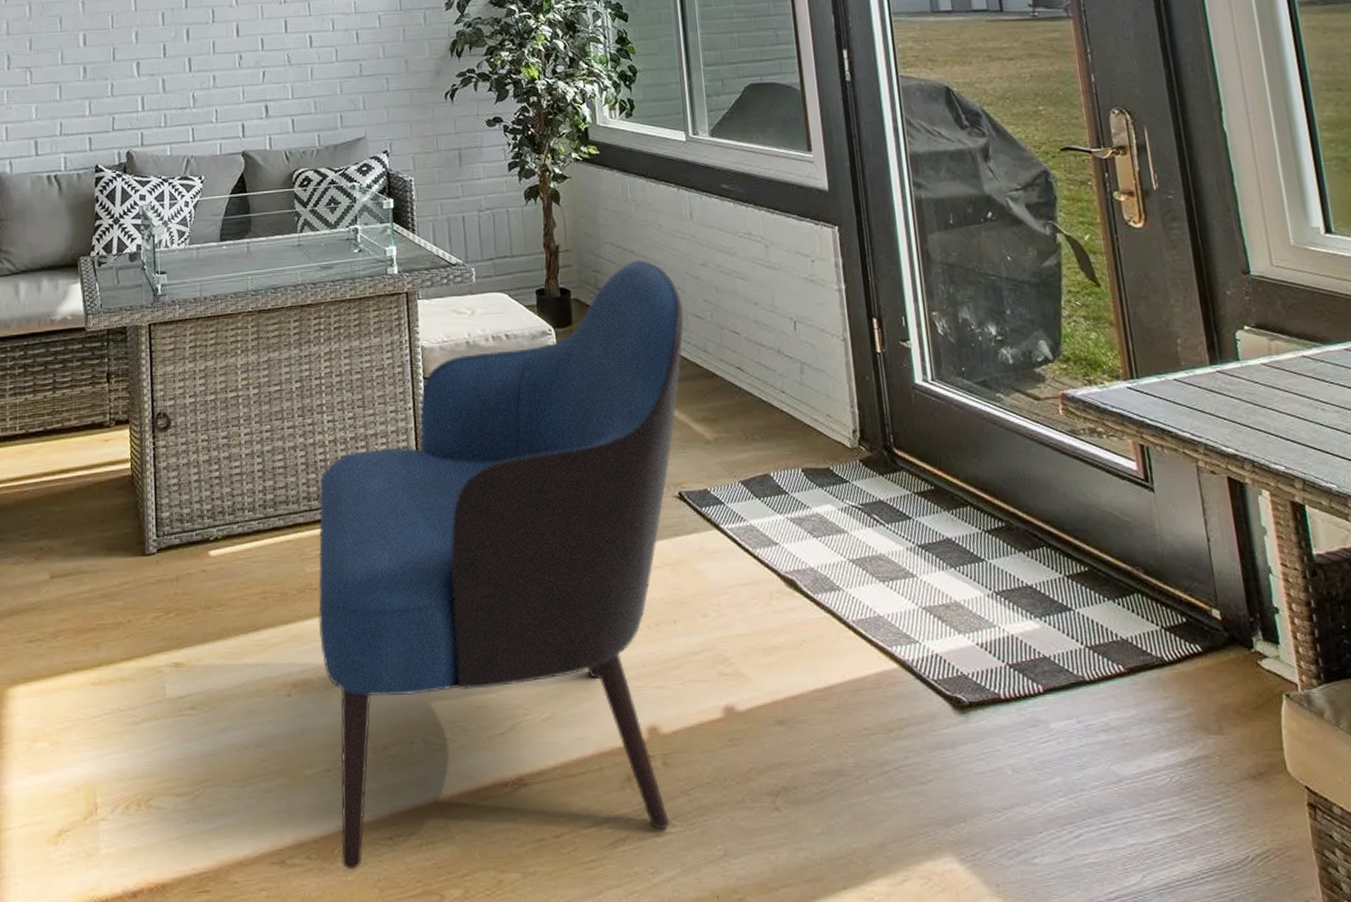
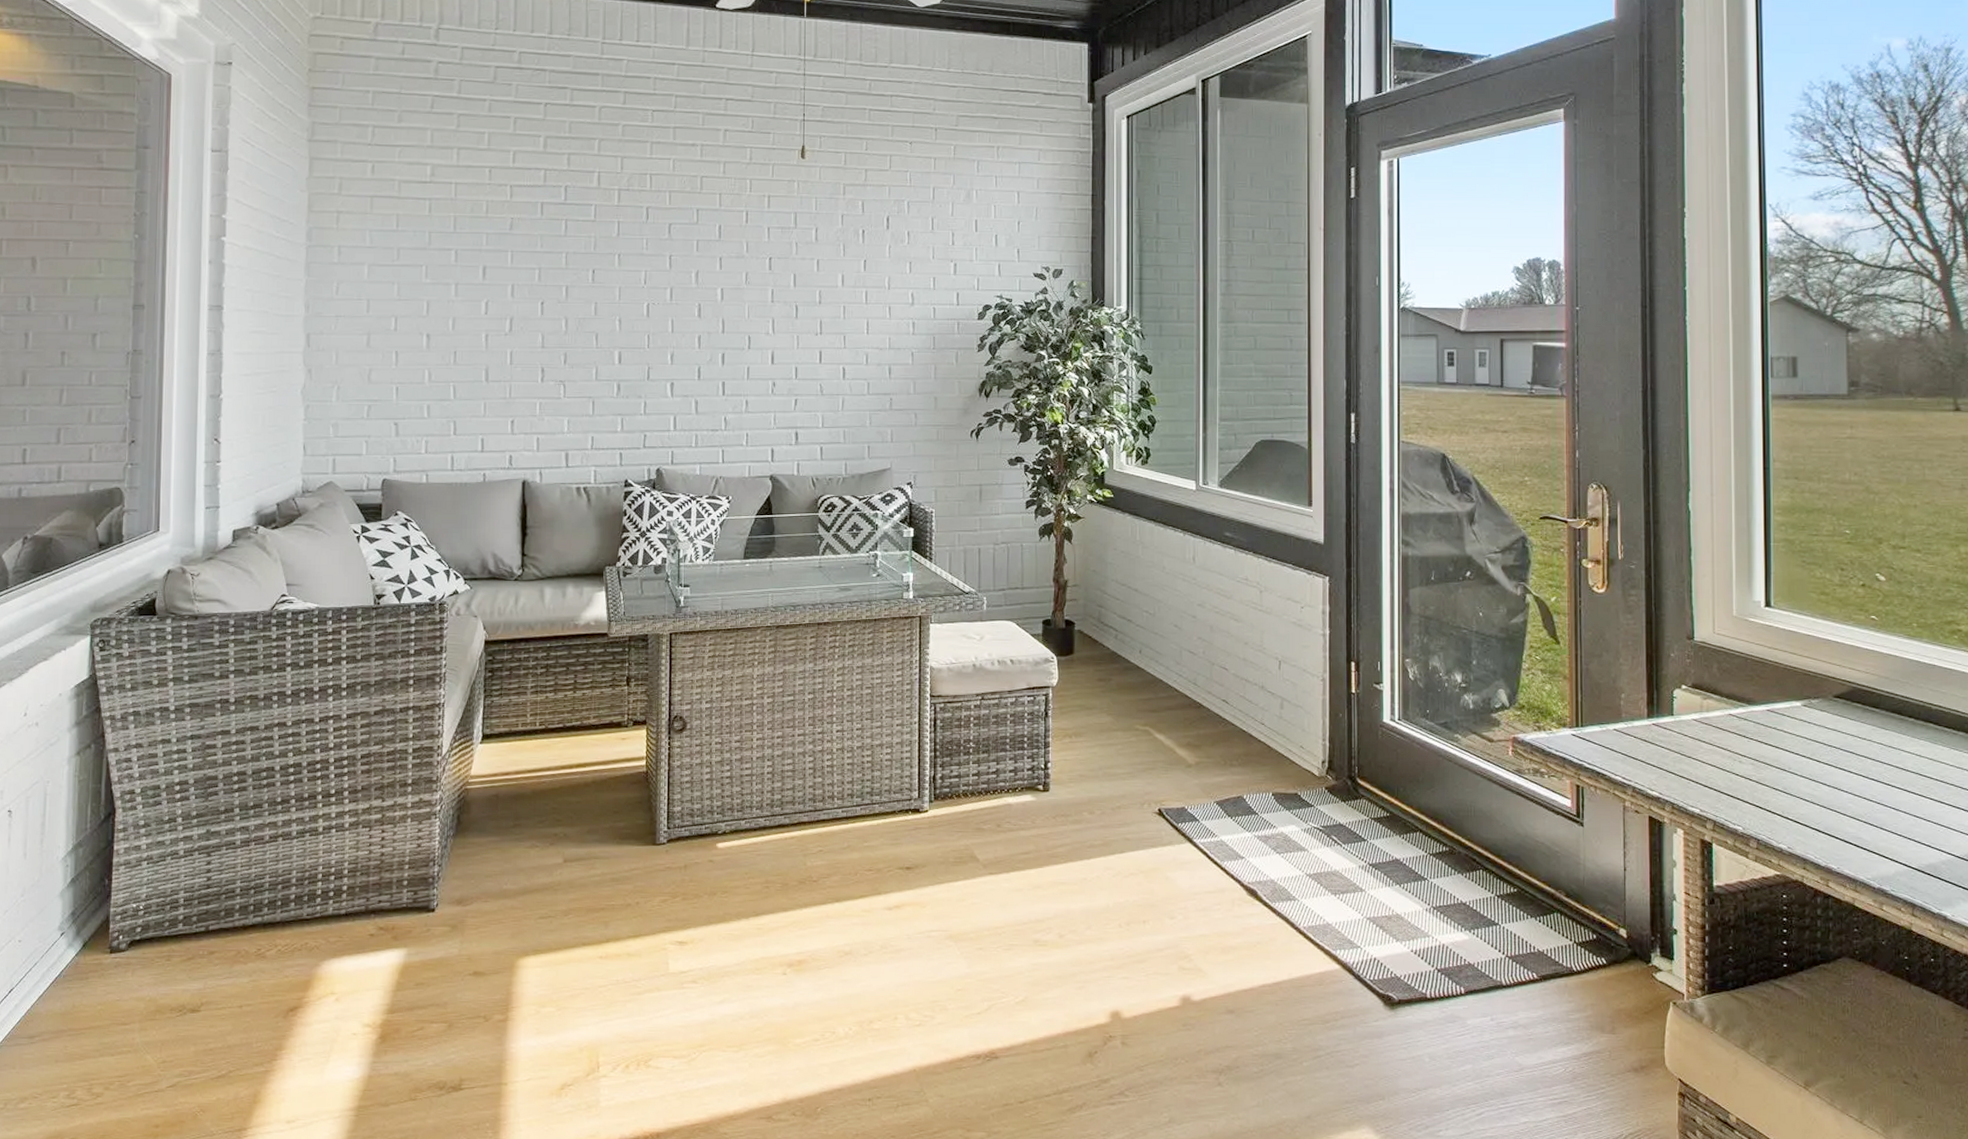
armchair: present [318,259,685,870] -> none [816,597,1179,1126]

